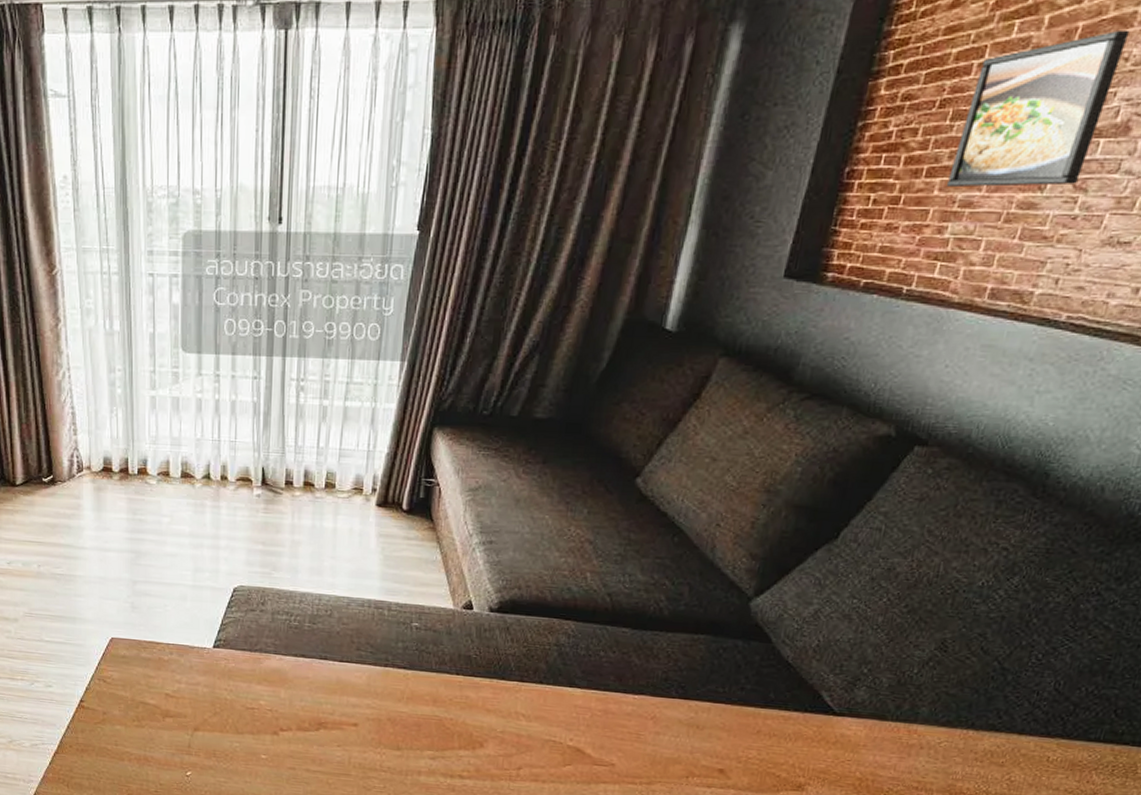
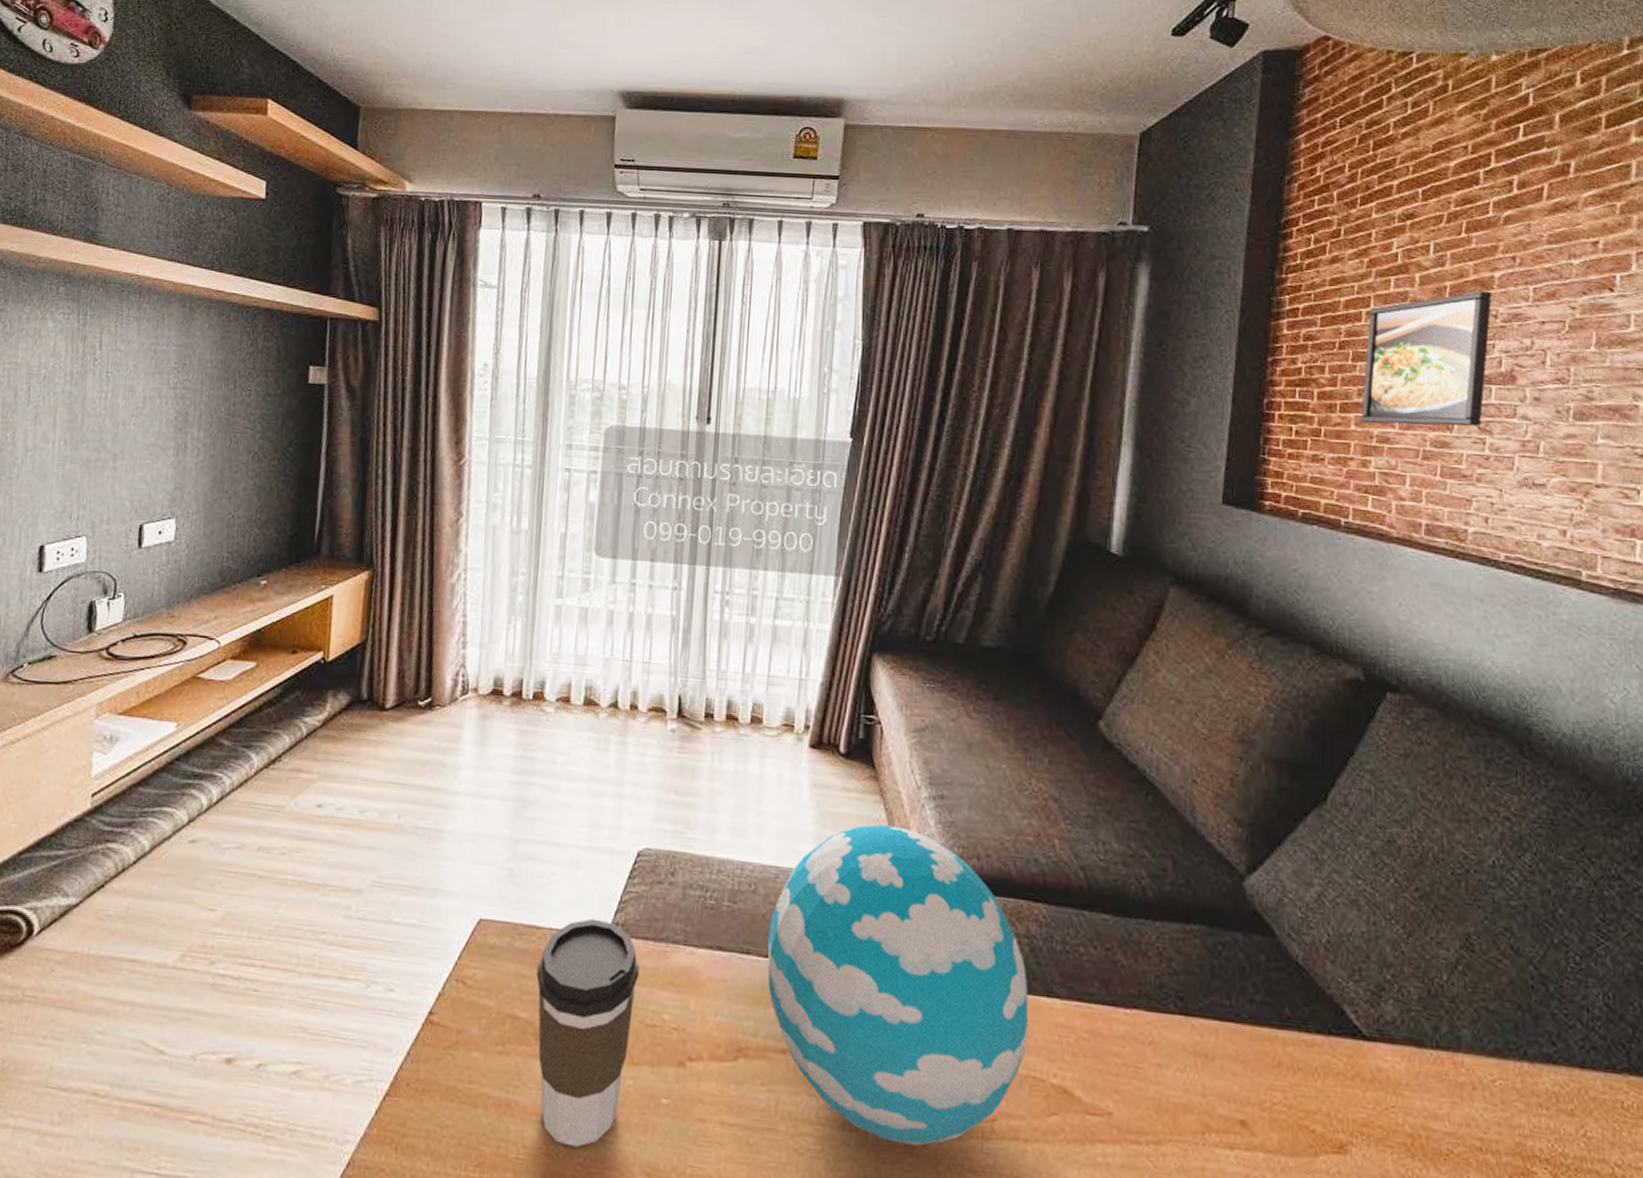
coffee cup: none [159,636,240,785] -> present [536,918,640,1148]
decorative ball: none [341,564,555,785] -> present [767,824,1029,1146]

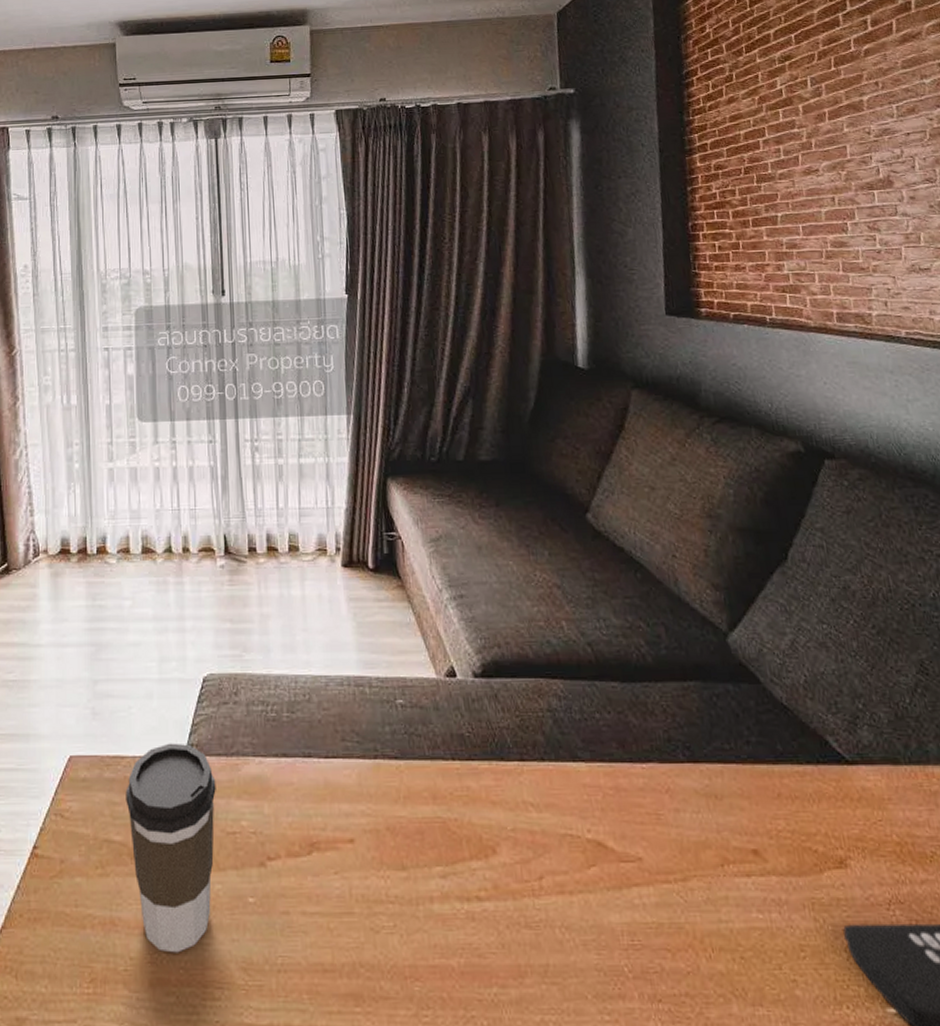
decorative ball: present [767,824,1029,1146] -> none [325,627,562,911]
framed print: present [1360,290,1492,426] -> none [765,112,870,233]

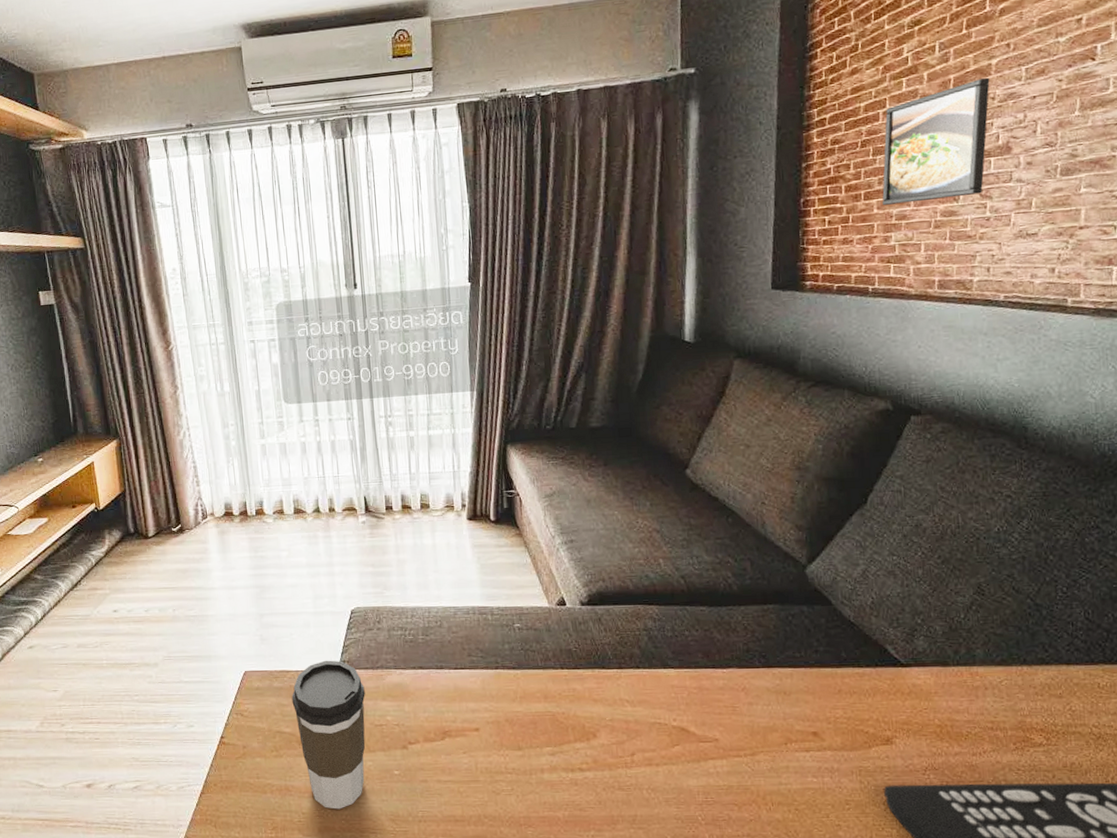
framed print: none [765,112,870,233] -> present [881,77,990,205]

